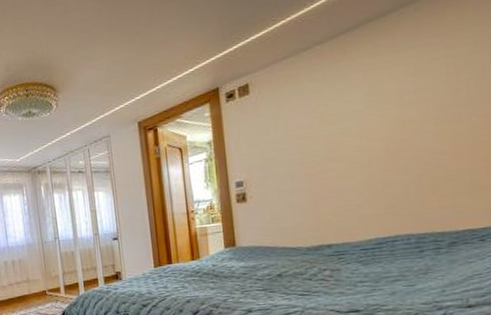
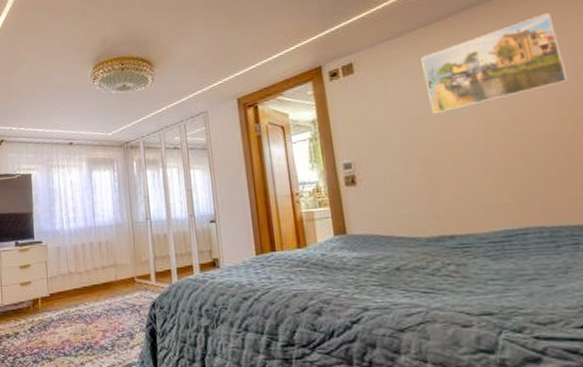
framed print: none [314,28,450,133] -> present [421,13,569,115]

